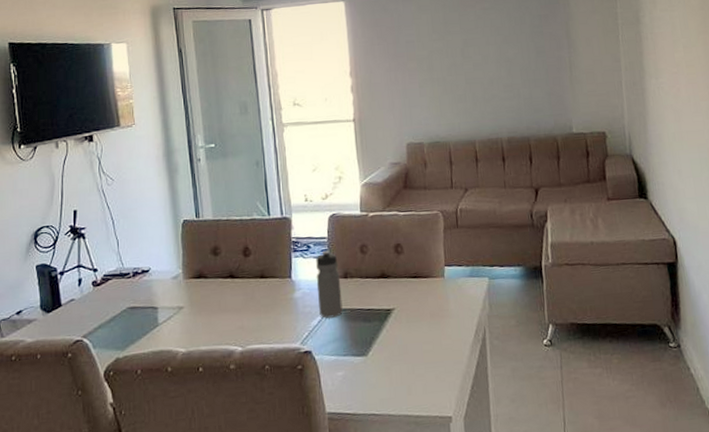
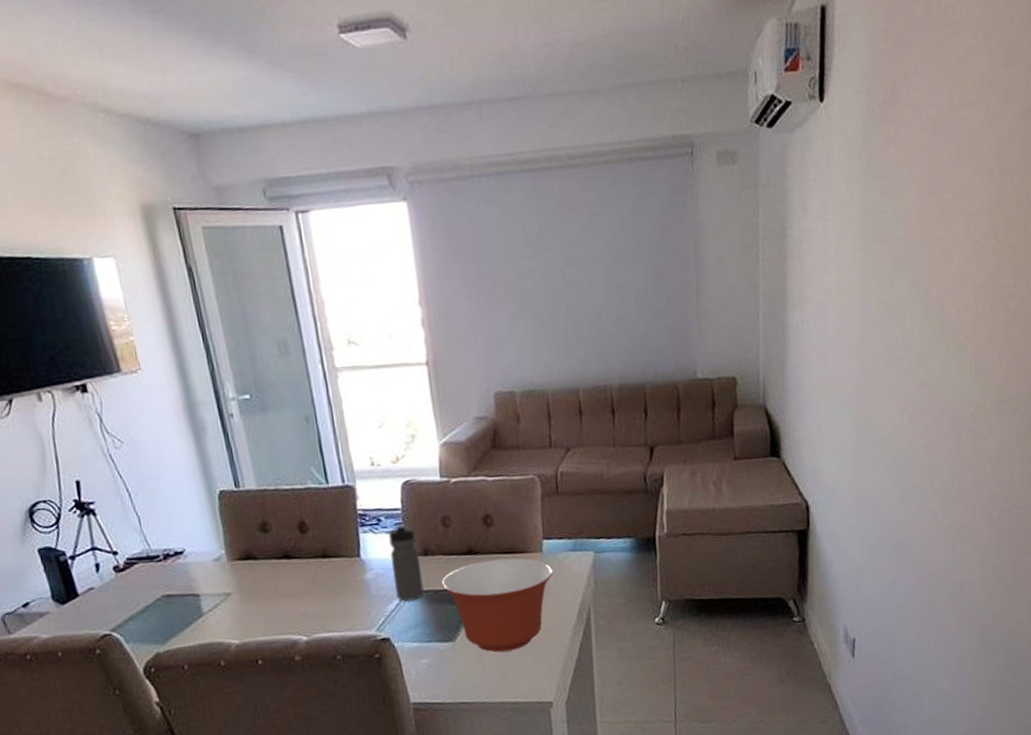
mixing bowl: none [357,282,454,368] -> present [441,558,554,653]

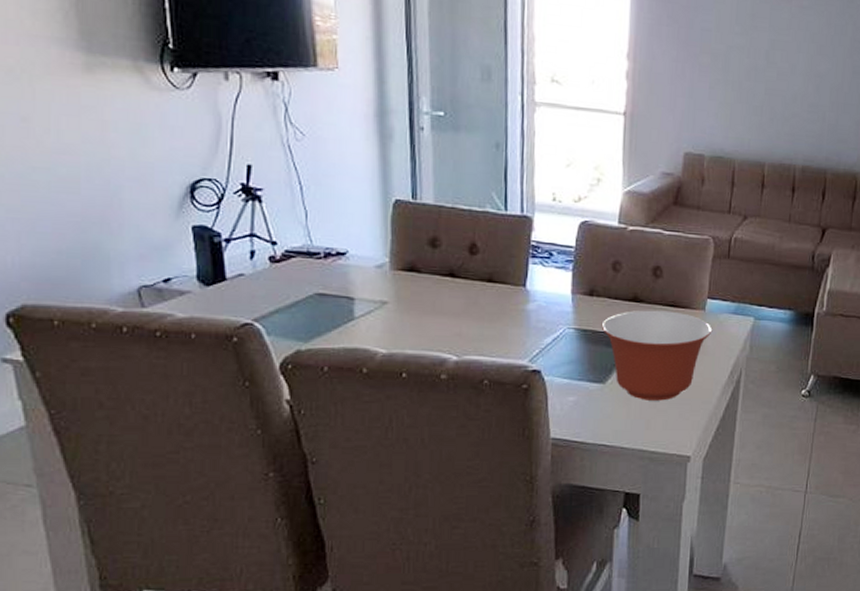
water bottle: present [388,523,425,602] -> none [555,261,585,338]

